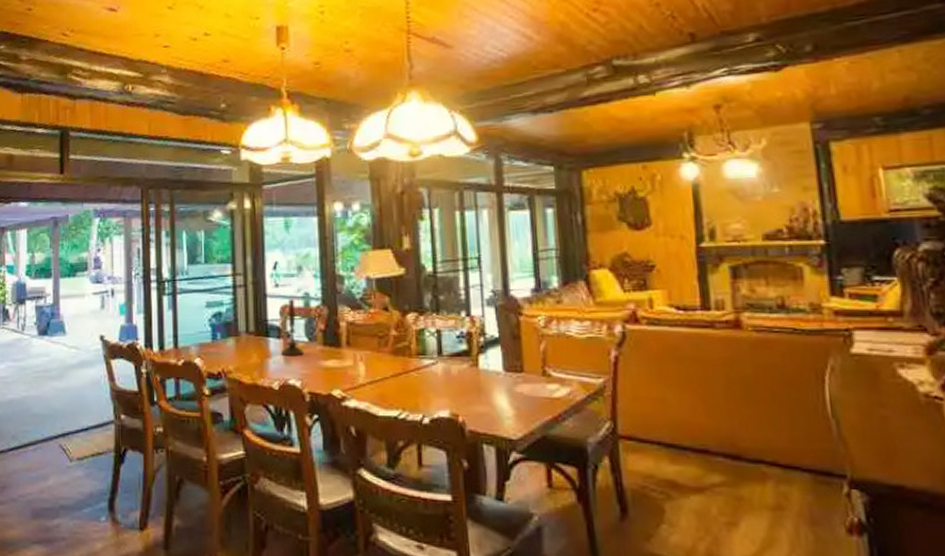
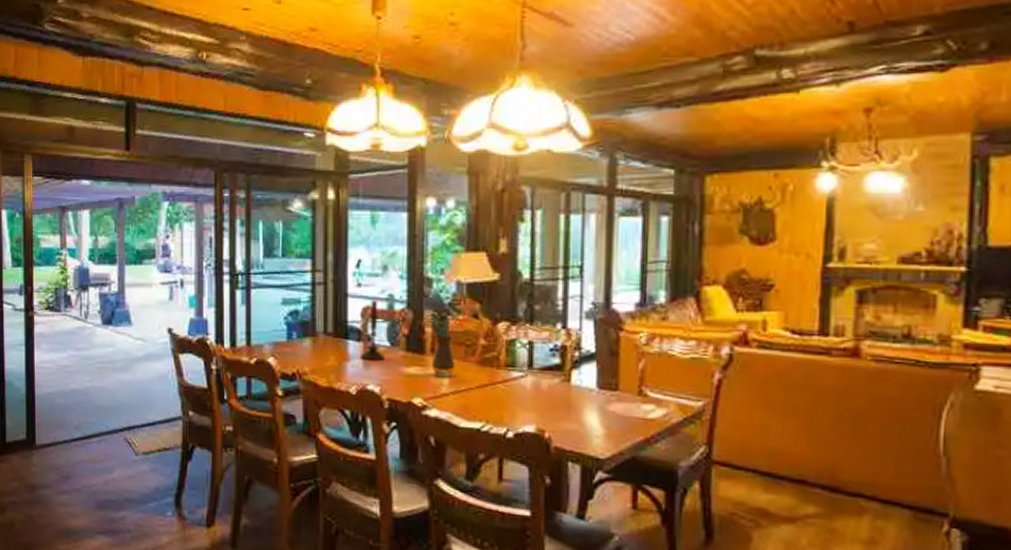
vase: none [342,303,370,370] -> present [427,308,455,379]

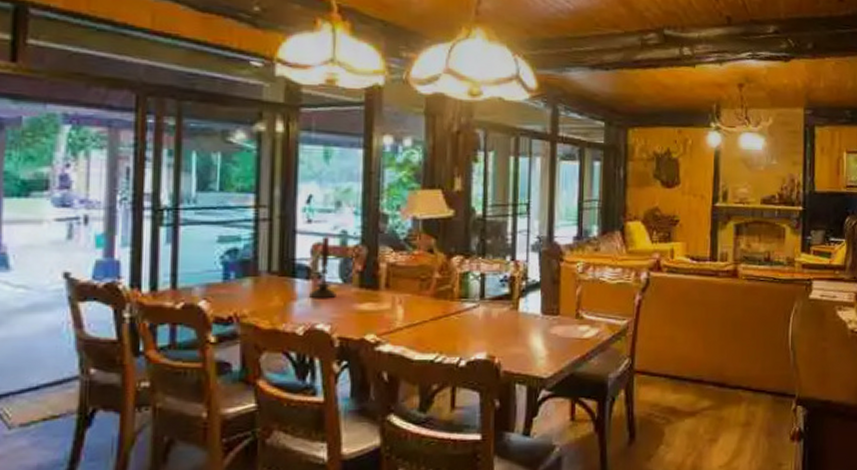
vase: present [427,308,455,379] -> none [382,244,410,314]

